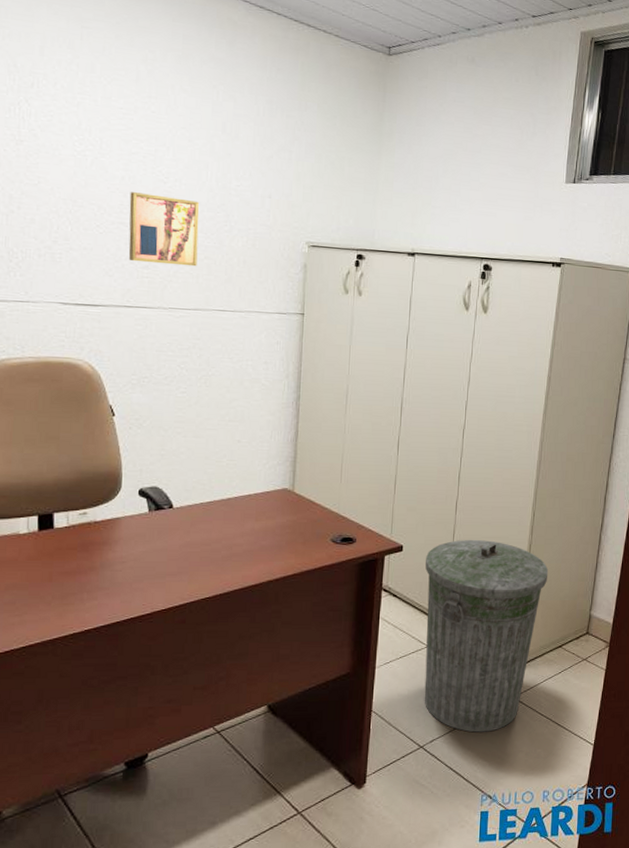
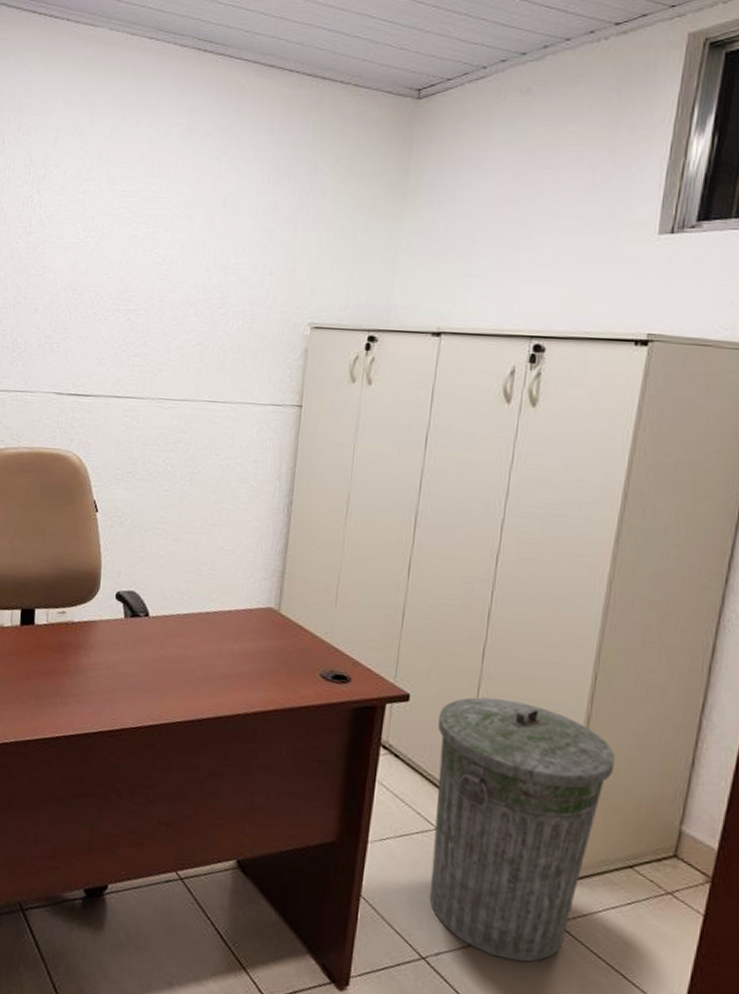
wall art: present [128,192,200,267] -> none [121,277,195,354]

